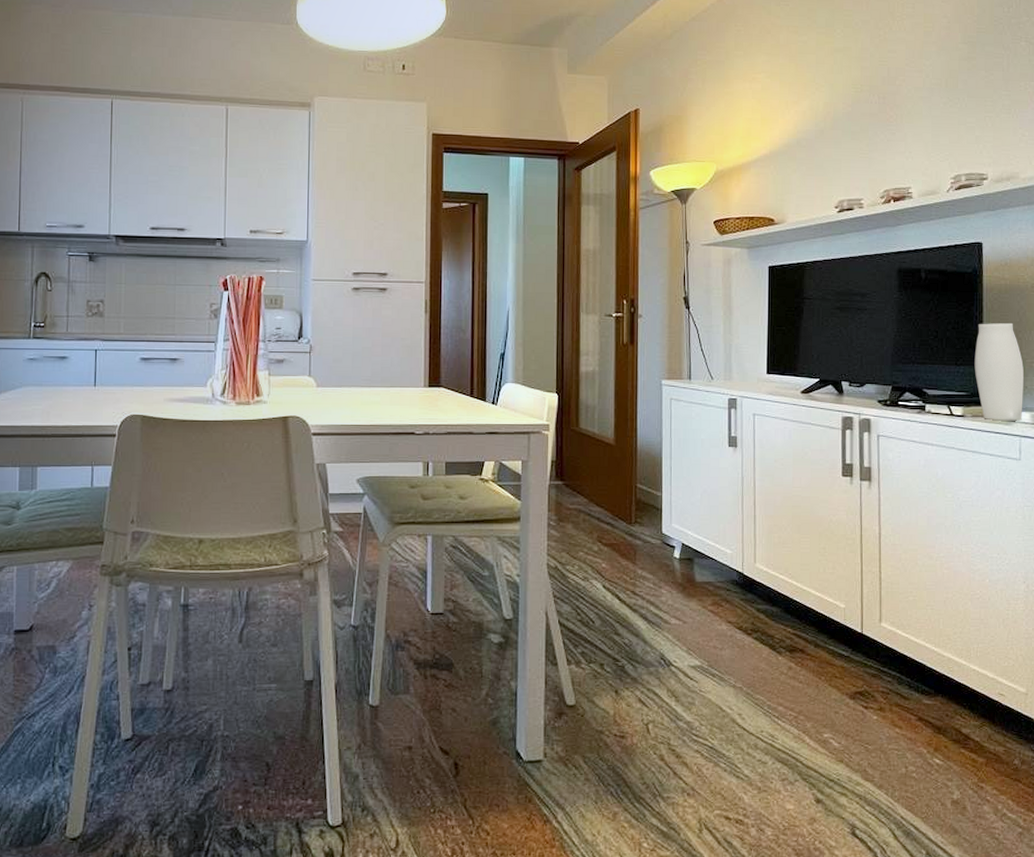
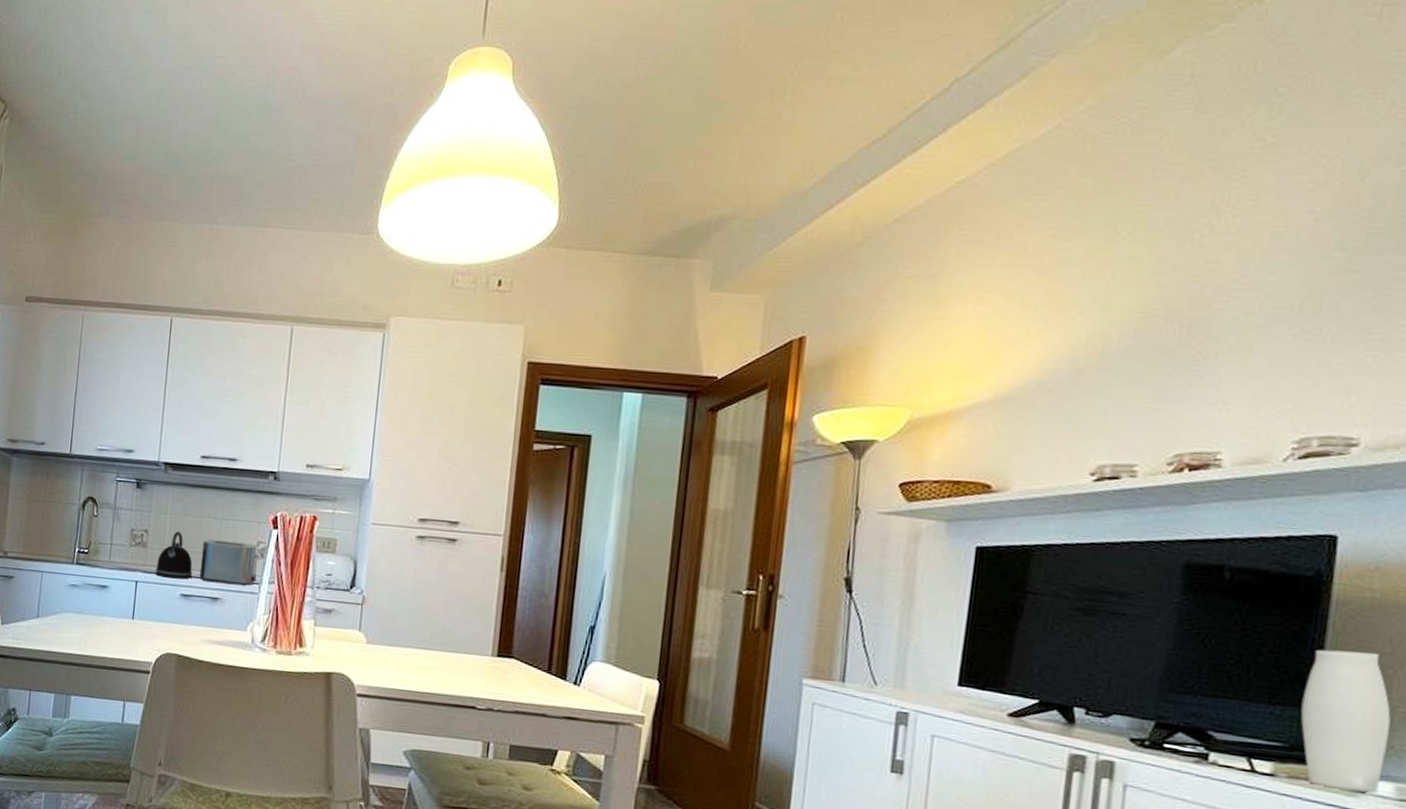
kettle: none [113,299,151,344] -> present [155,531,193,579]
toaster: none [157,305,214,345] -> present [199,539,260,586]

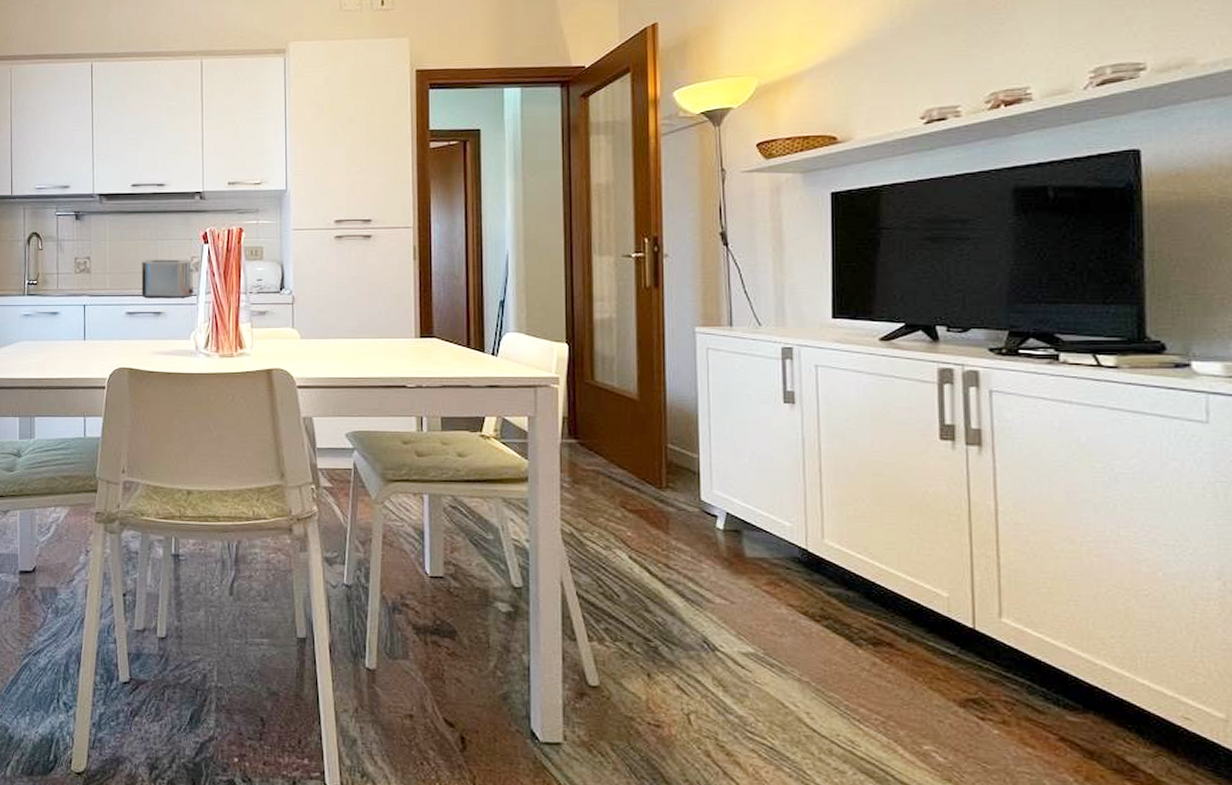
kettle: present [155,531,193,579] -> none [100,255,135,299]
vase: present [1300,649,1391,794] -> none [1132,248,1211,373]

